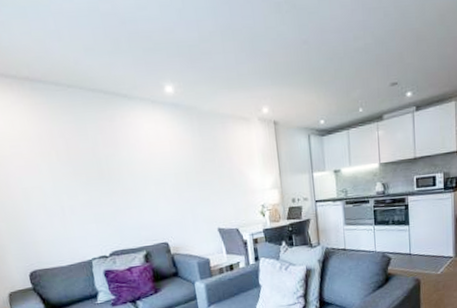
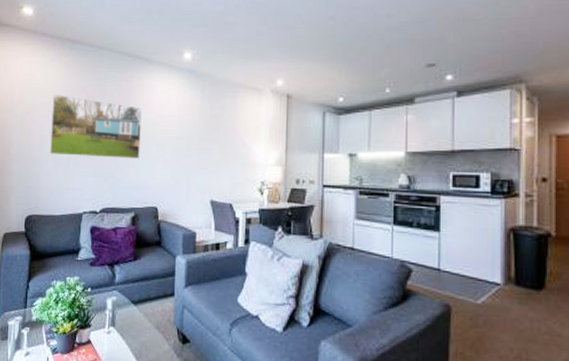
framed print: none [25,141,140,207] -> present [50,94,142,159]

